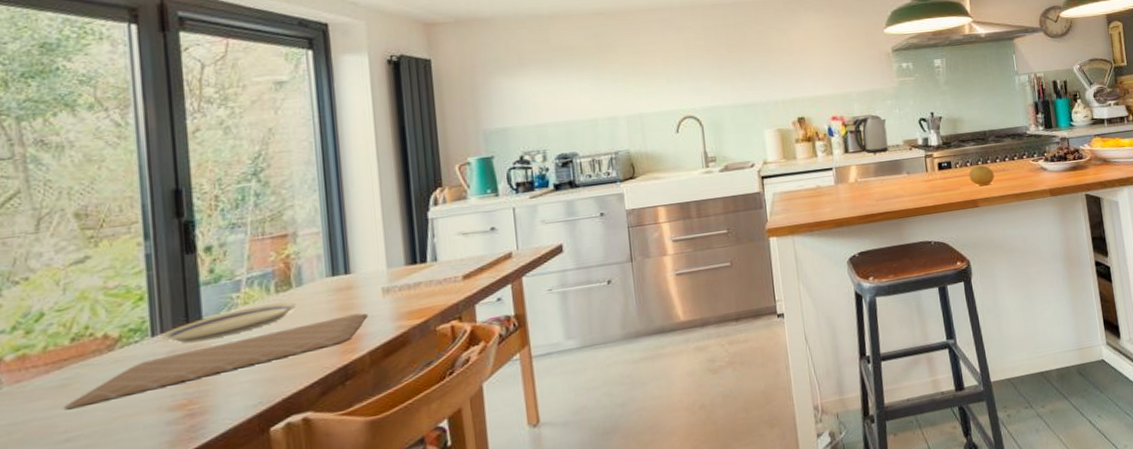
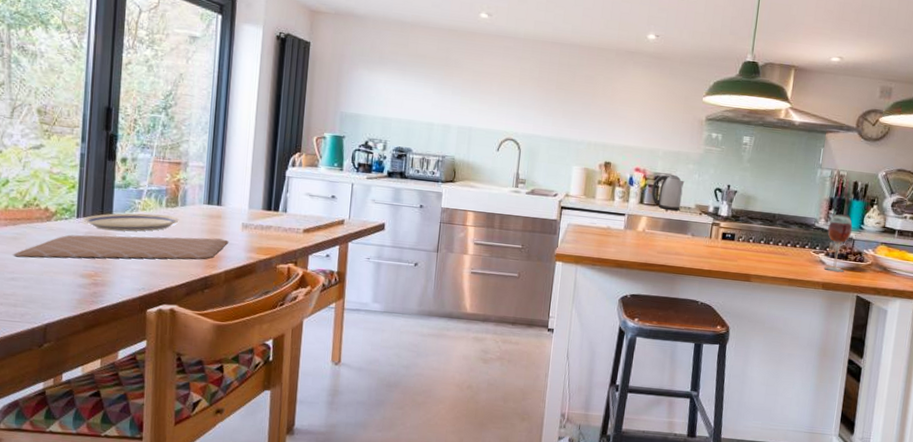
fruit: present [969,165,994,186] -> none [748,243,773,265]
wineglass: none [1039,115,1067,176] -> present [824,213,853,273]

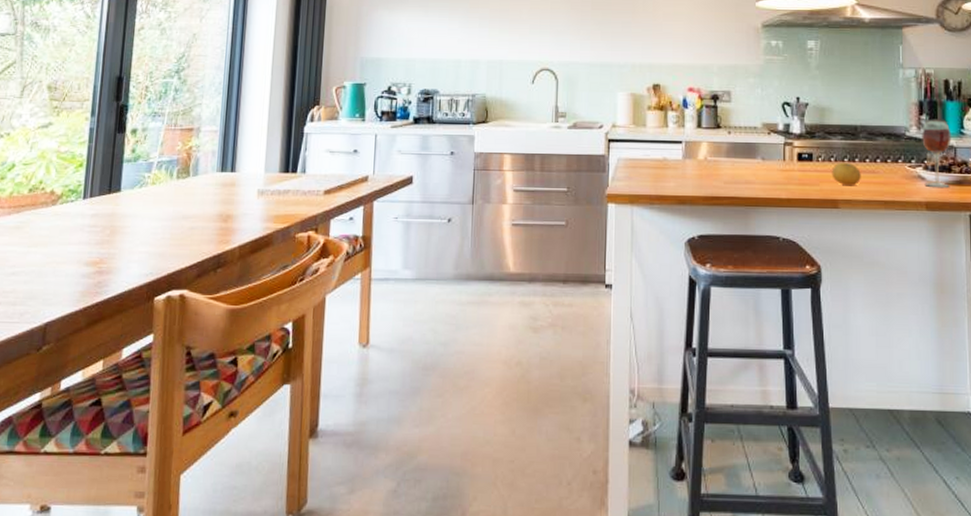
placemat: present [14,234,229,260] -> none [16,209,244,249]
plate: present [83,213,179,232] -> none [90,188,191,210]
kettle: present [651,174,685,211] -> none [710,91,746,132]
fruit: none [748,243,773,265] -> present [831,162,861,186]

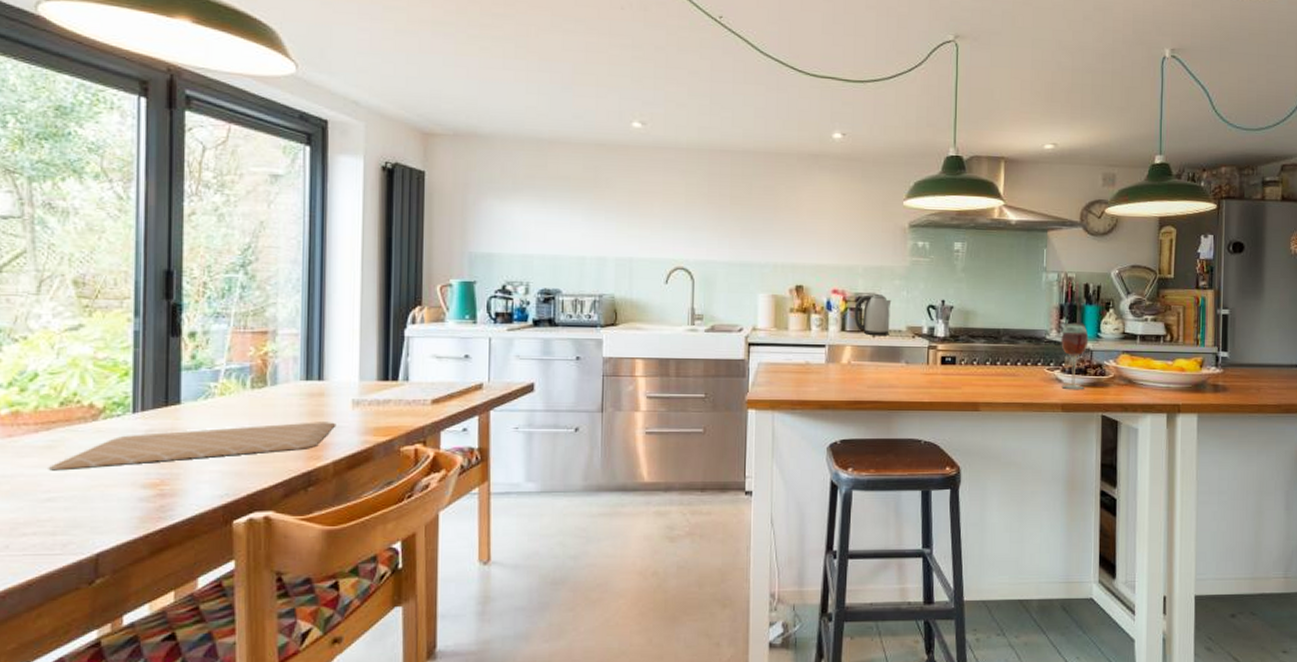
placemat: none [16,209,244,249] -> present [49,422,336,471]
kettle: none [710,91,746,132] -> present [854,293,892,335]
fruit: present [831,162,861,186] -> none [973,365,1002,389]

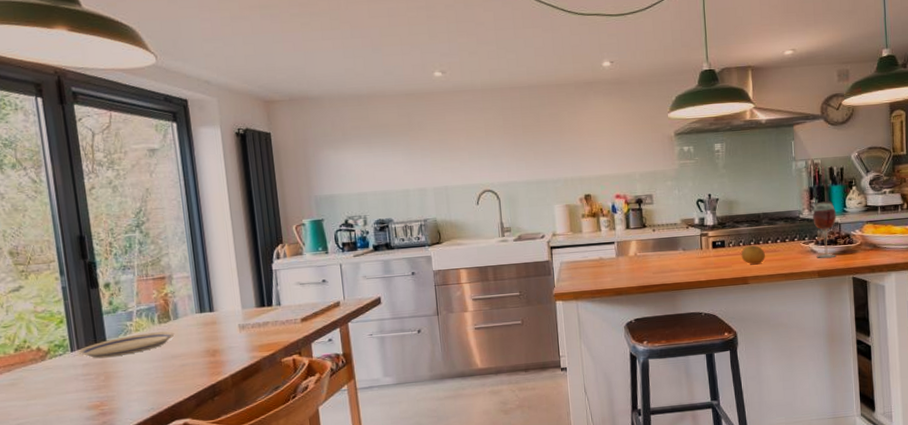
placemat: present [49,422,336,471] -> none [15,344,229,403]
plate: none [142,399,269,425] -> present [78,331,175,359]
kettle: present [854,293,892,335] -> none [635,194,667,230]
fruit: none [973,365,1002,389] -> present [741,245,765,265]

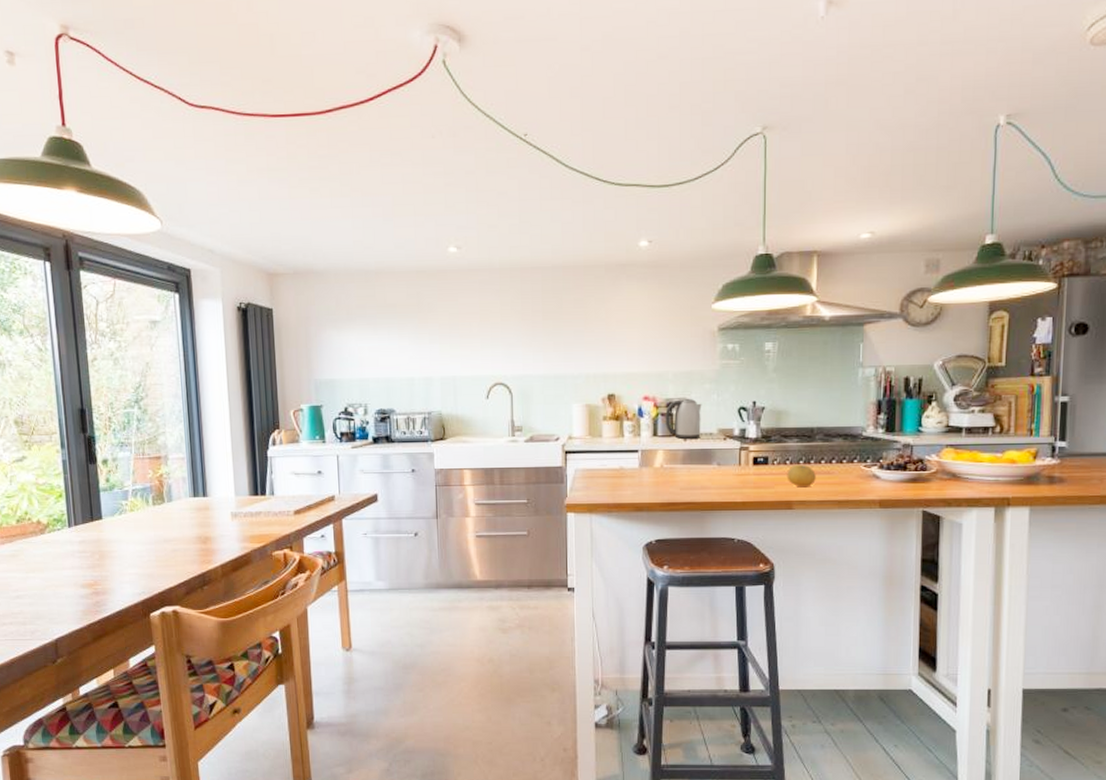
plate: present [78,331,175,359] -> none [75,514,168,536]
kettle: none [635,194,667,230] -> present [665,398,702,439]
wineglass: present [812,201,837,259] -> none [879,417,909,486]

